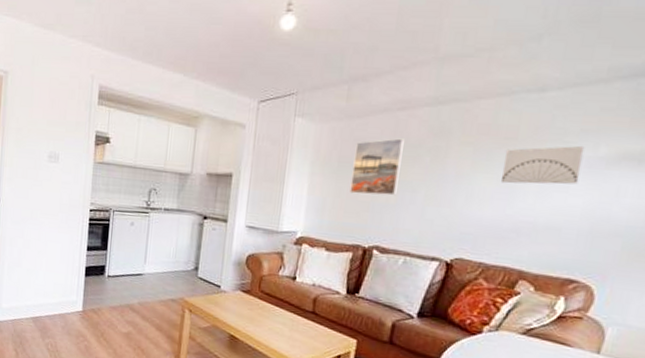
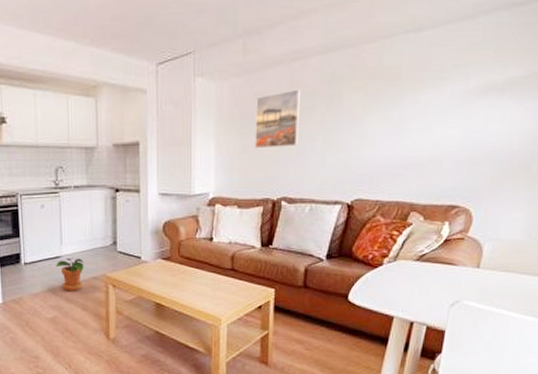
potted plant: none [137,277,164,311] -> present [56,257,84,291]
wall art: present [500,145,585,185] -> none [388,80,458,123]

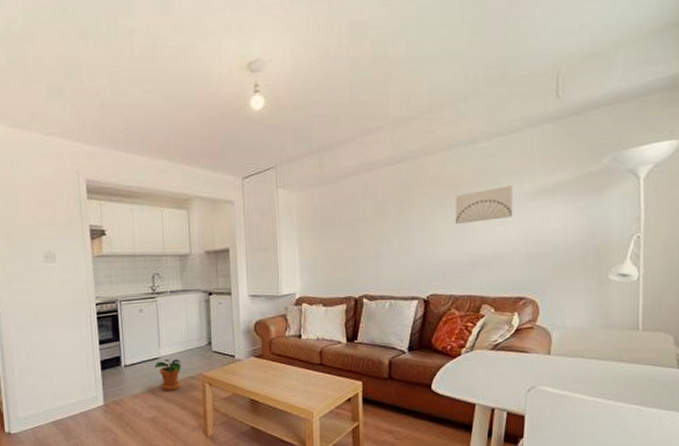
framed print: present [254,89,300,149] -> none [334,197,374,251]
wall art: none [388,80,458,123] -> present [455,184,513,225]

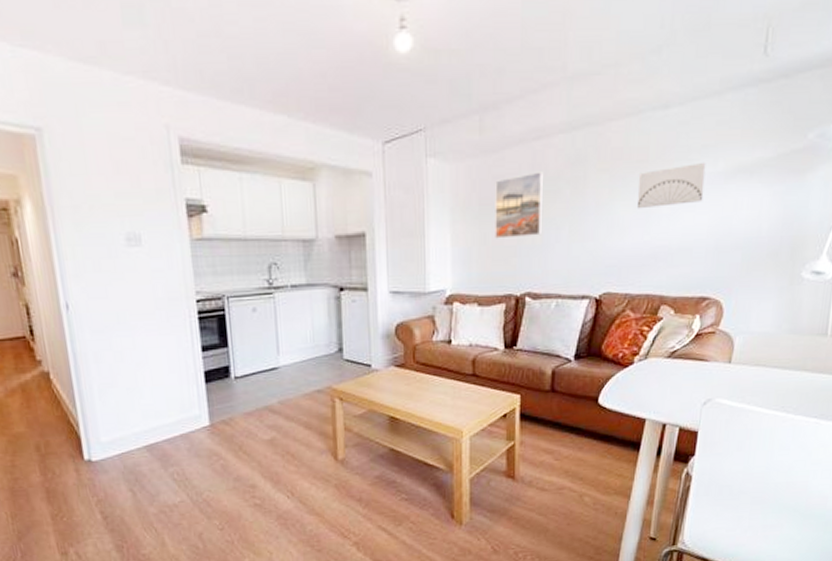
potted plant: present [154,358,181,391] -> none [272,368,306,408]
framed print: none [334,197,374,251] -> present [495,172,543,239]

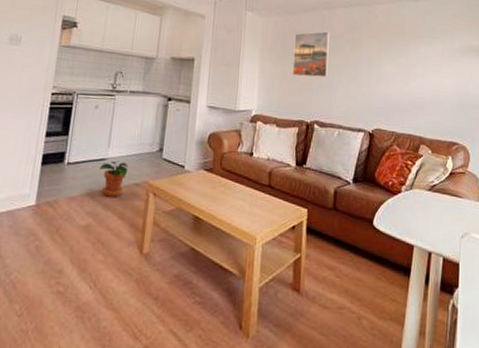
potted plant: none [272,368,306,408] -> present [99,161,128,197]
wall art: present [636,162,706,209] -> none [398,40,446,69]

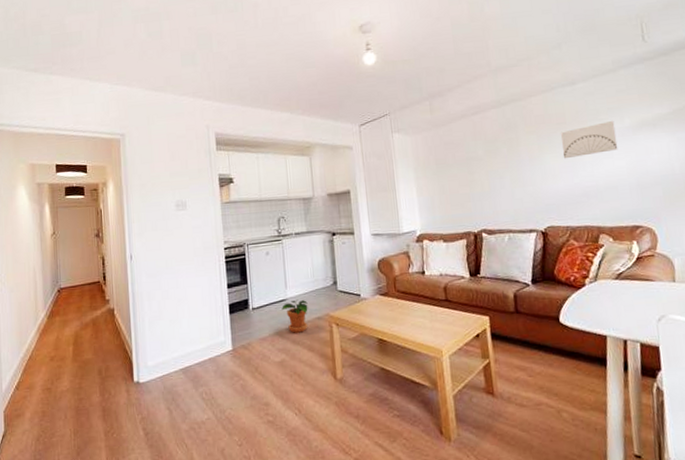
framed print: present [292,31,329,78] -> none [446,137,488,189]
wall art: none [398,40,446,69] -> present [560,120,618,159]

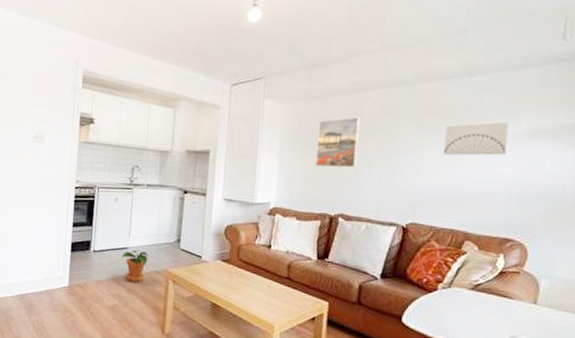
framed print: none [446,137,488,189] -> present [315,117,360,168]

